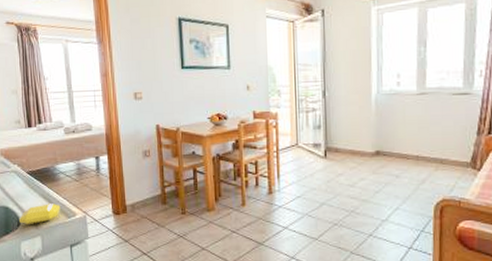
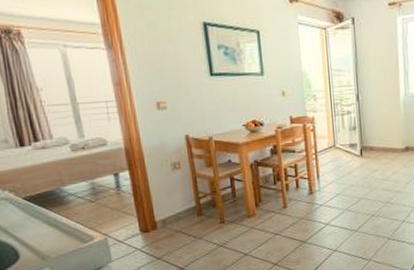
soap bar: present [19,204,61,225] -> none [17,229,74,258]

